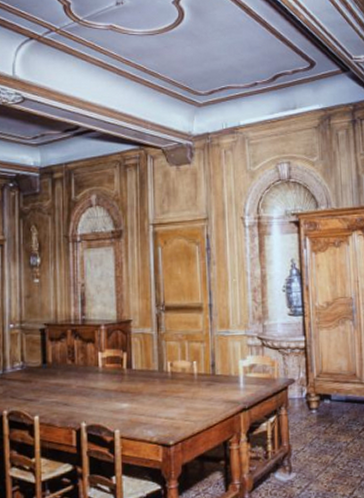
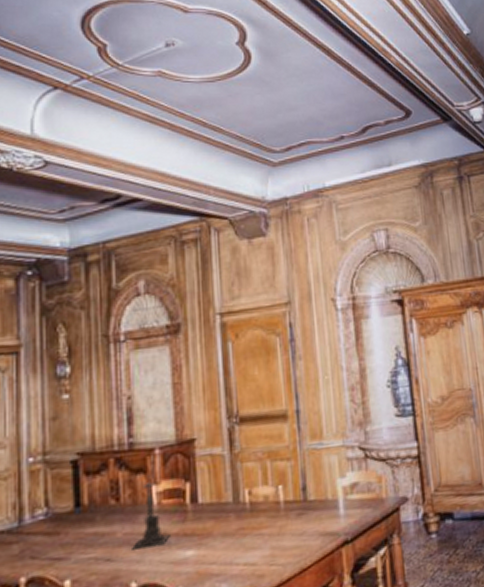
candle holder: none [83,345,111,399] -> present [132,475,170,550]

